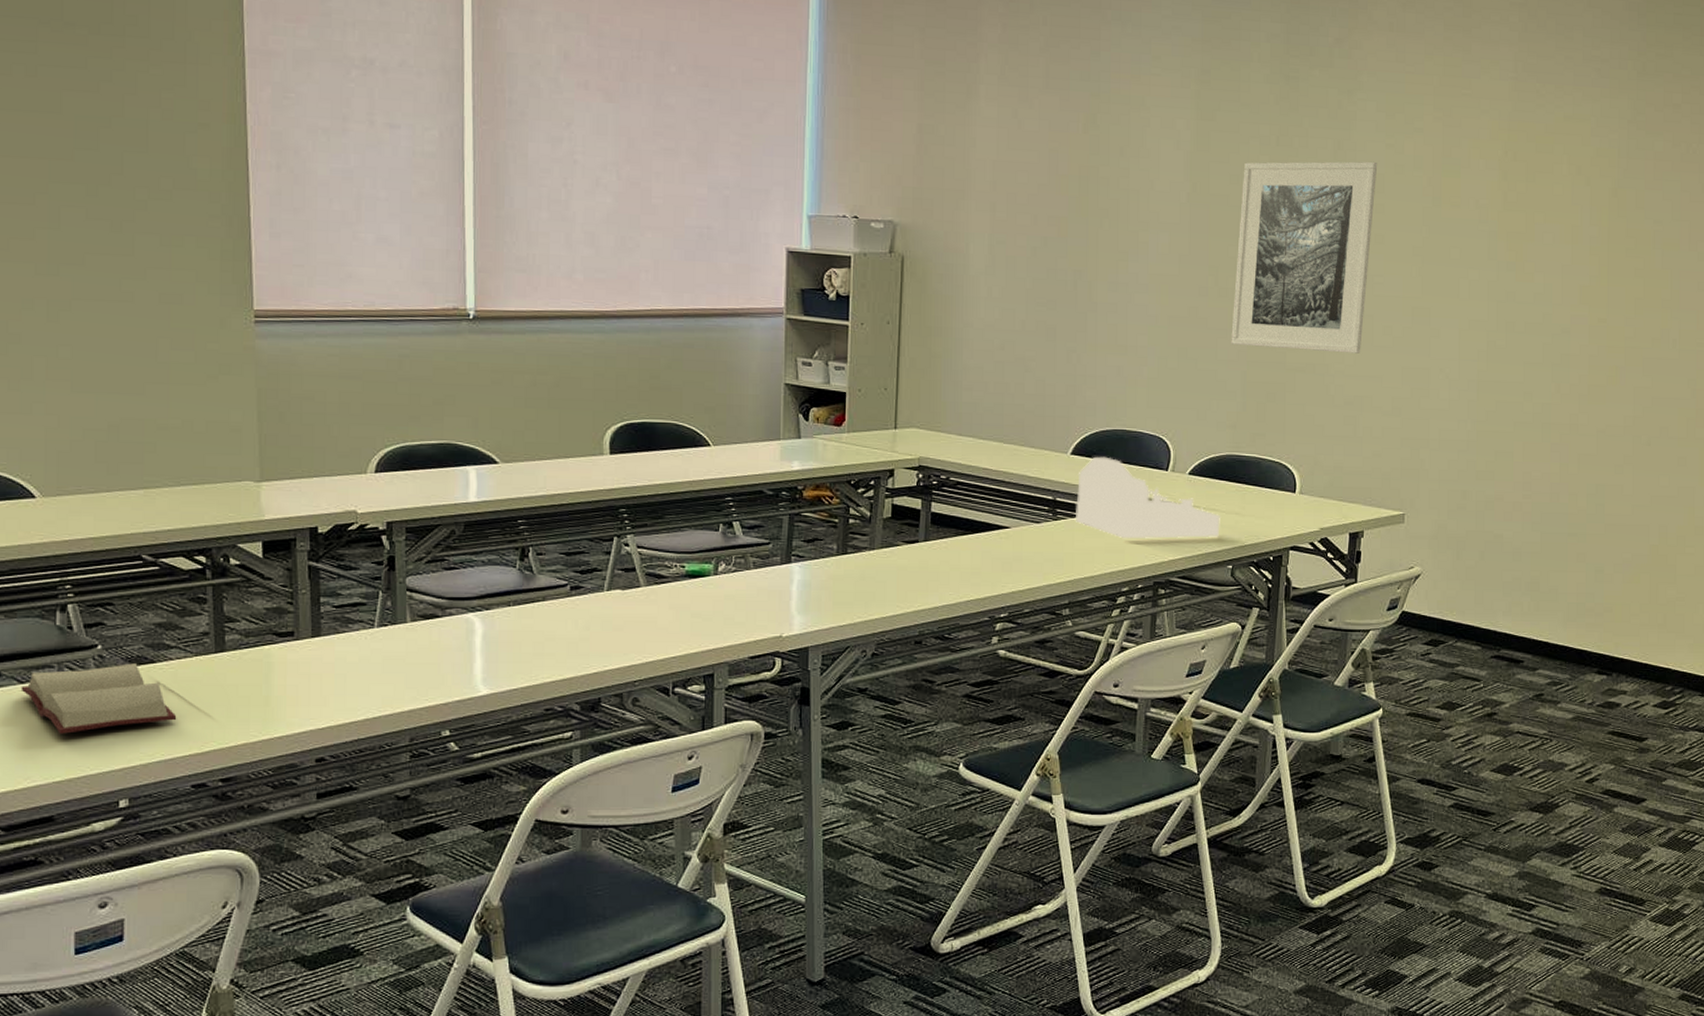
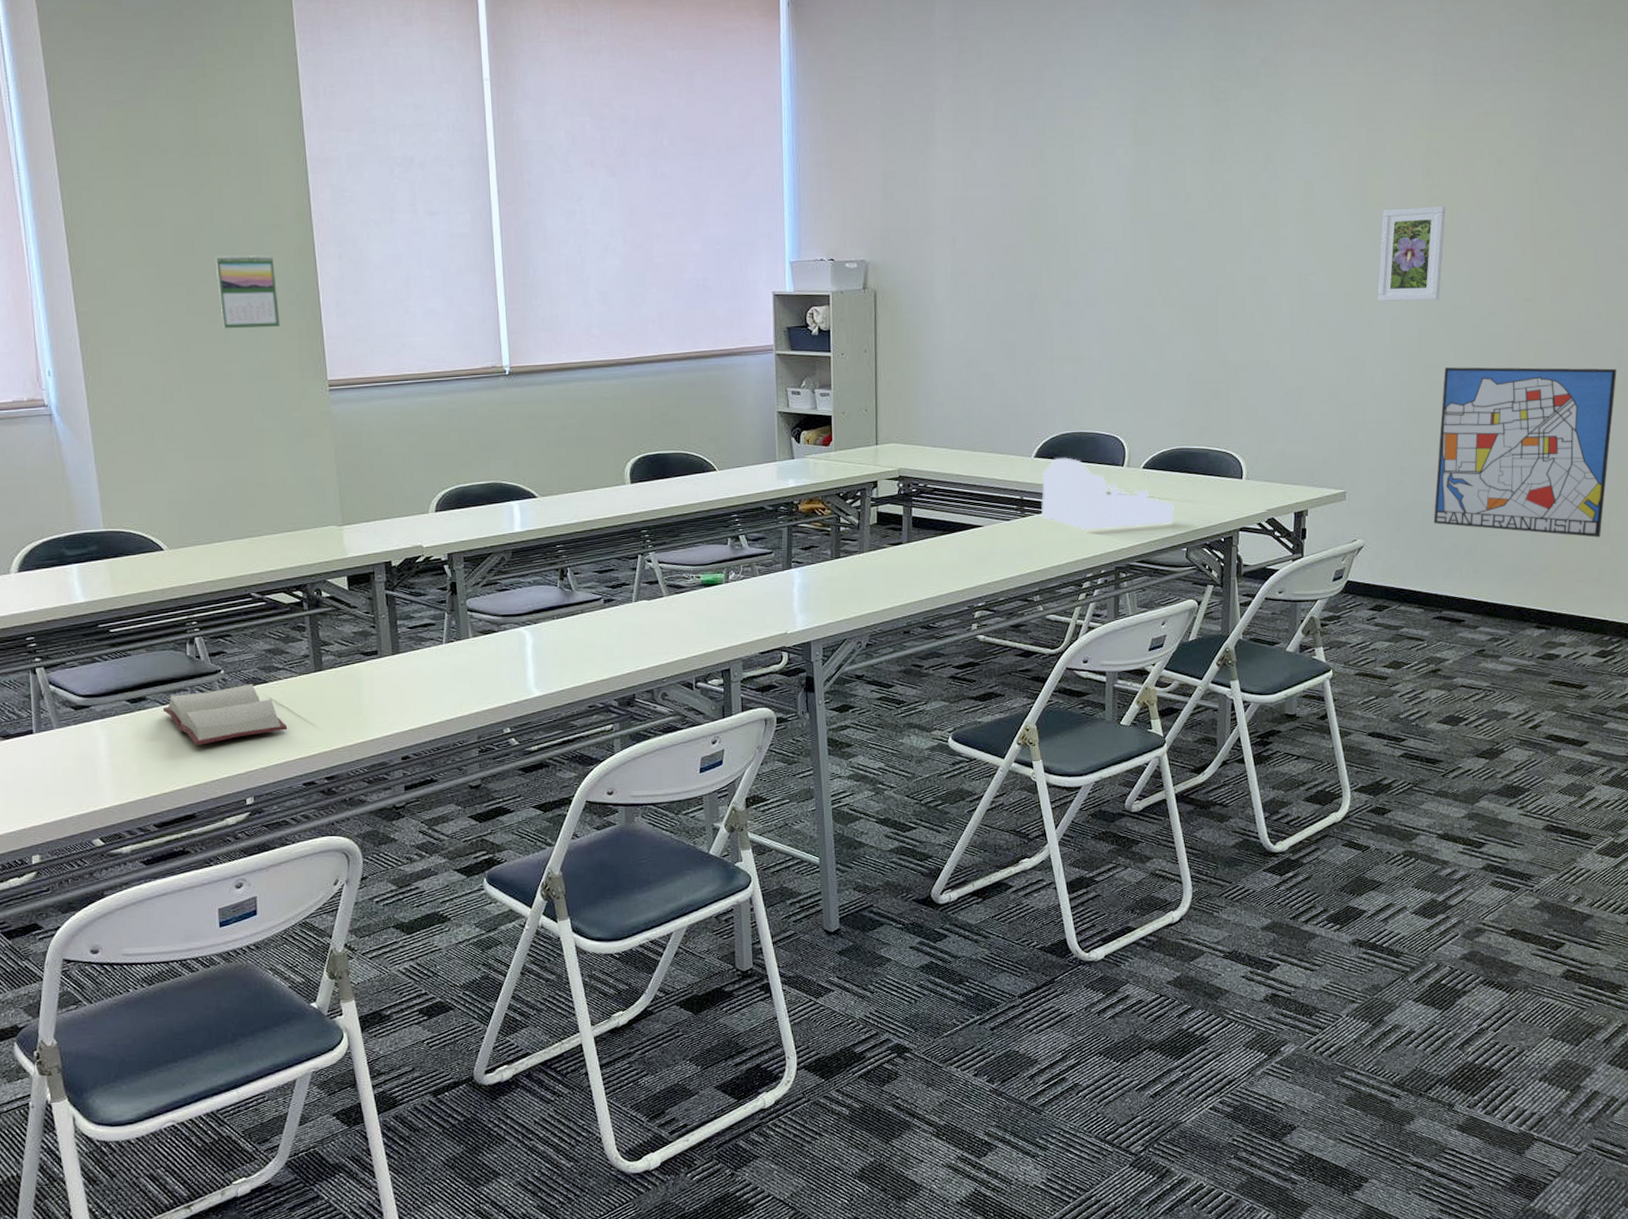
calendar: none [124,153,199,243] -> present [215,254,280,329]
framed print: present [1231,161,1378,354] -> none [1176,170,1307,349]
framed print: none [1446,211,1521,314] -> present [1377,206,1446,302]
wall art: none [1495,386,1689,579] -> present [1433,367,1617,538]

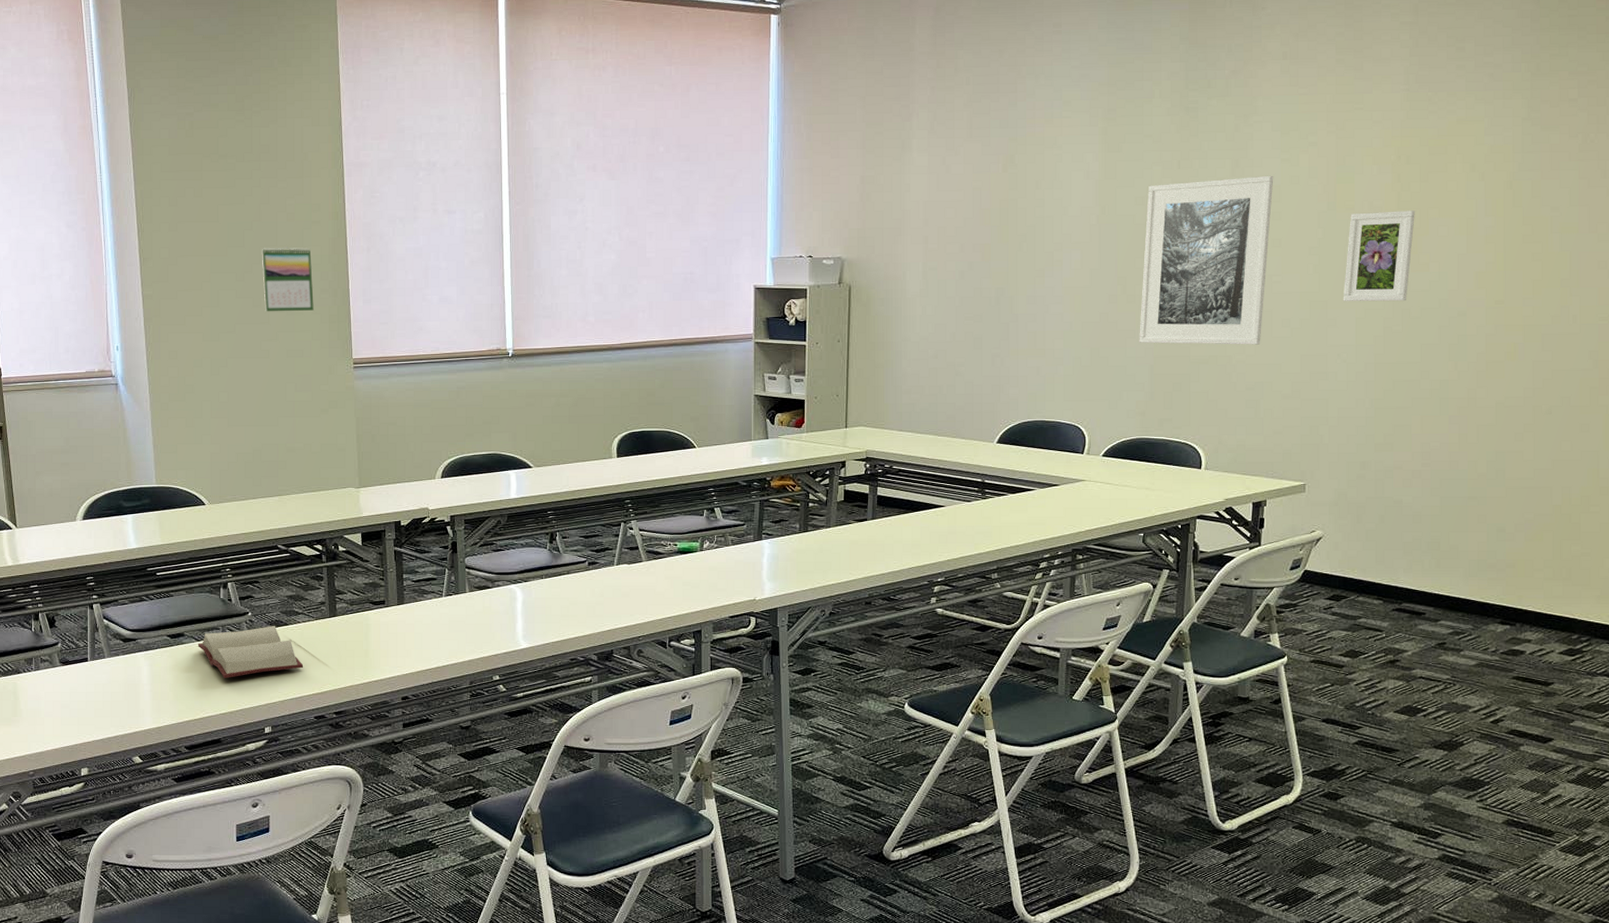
paper stack: present [1041,457,1174,530] -> none [1002,444,1132,513]
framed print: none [1176,170,1307,349] -> present [1139,175,1274,345]
wall art: present [1433,367,1617,538] -> none [1395,366,1591,536]

